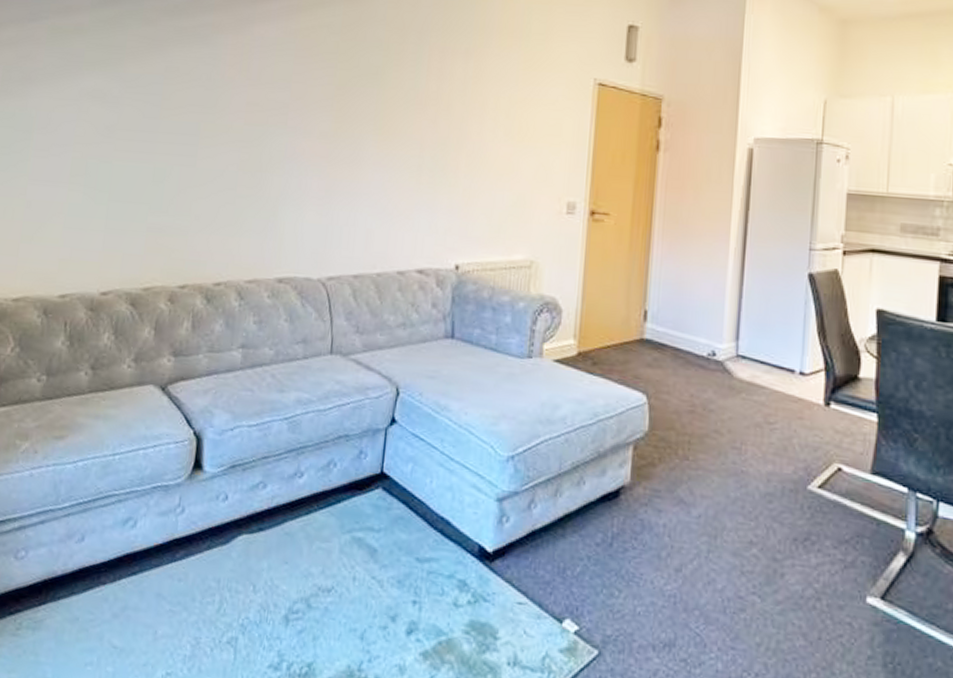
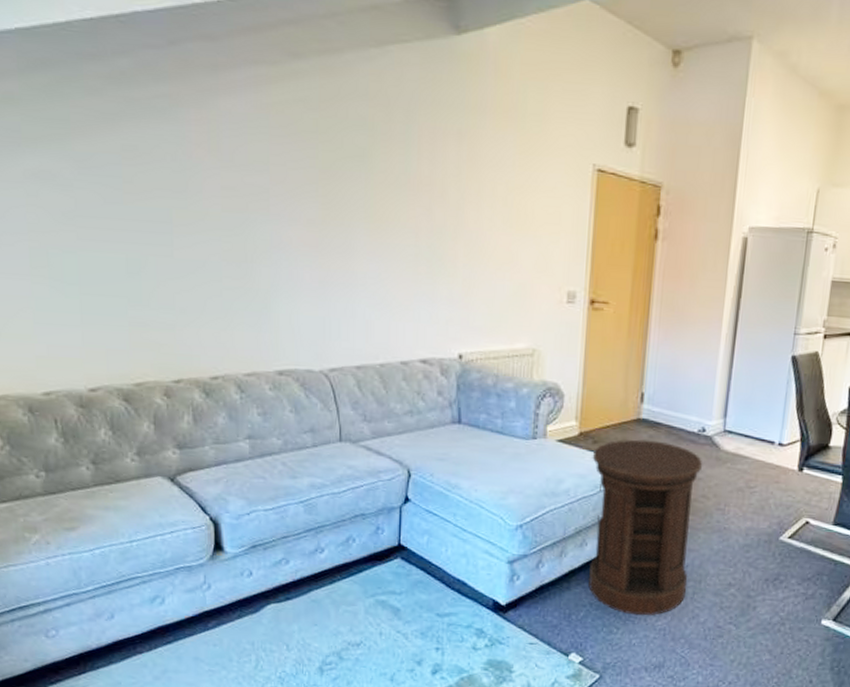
side table: none [585,362,715,577] -> present [588,439,703,616]

